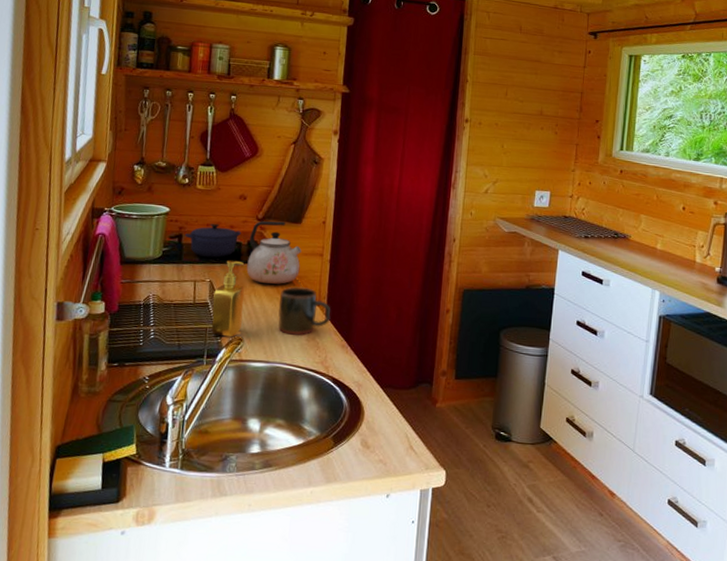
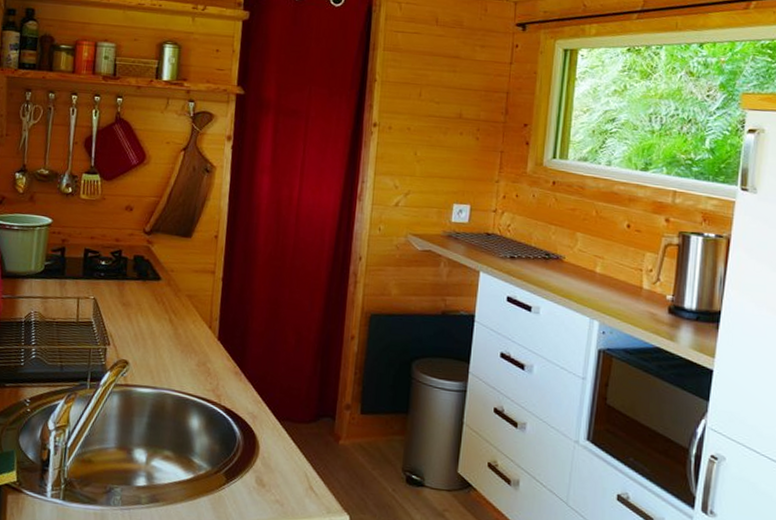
cooking pot: present [185,223,241,259] -> none [68,235,127,274]
soap dispenser: present [211,260,245,337] -> none [95,276,131,360]
kettle: present [246,220,302,285] -> none [132,234,192,304]
mug: present [278,287,331,335] -> none [166,306,223,359]

